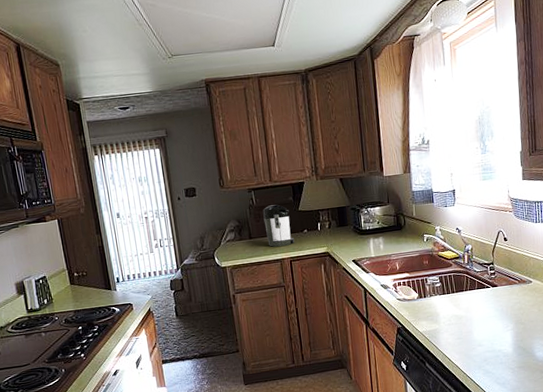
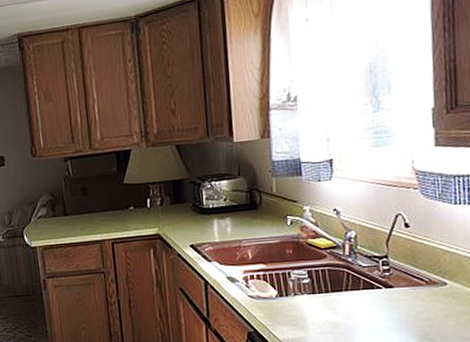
coffee maker: present [263,204,295,247] -> none [80,176,118,226]

